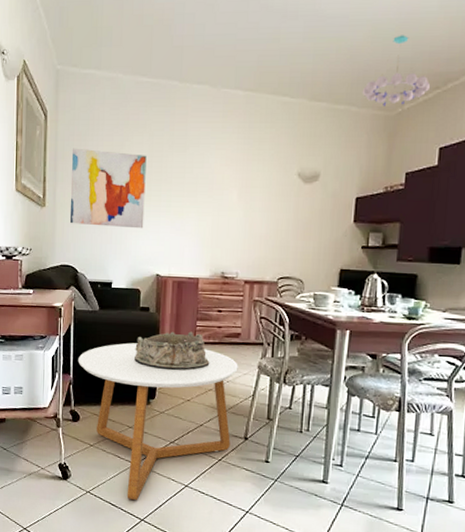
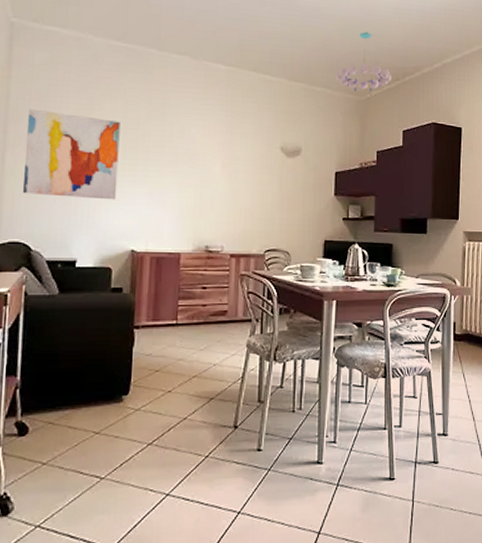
coffee table: present [78,343,238,500] -> none [28,330,226,525]
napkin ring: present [133,331,210,370] -> none [102,312,194,358]

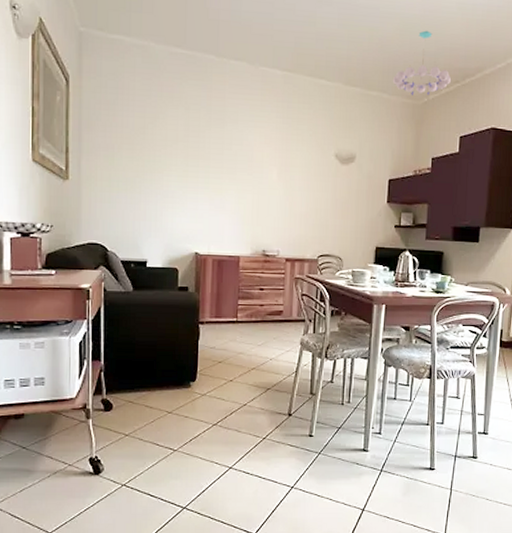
wall art: present [22,108,120,200] -> none [97,117,183,206]

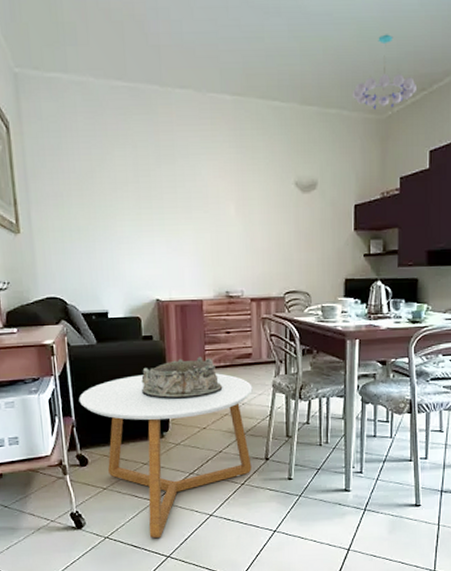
coffee table: none [109,324,281,488] -> present [78,373,253,538]
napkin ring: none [172,310,253,350] -> present [141,356,223,399]

